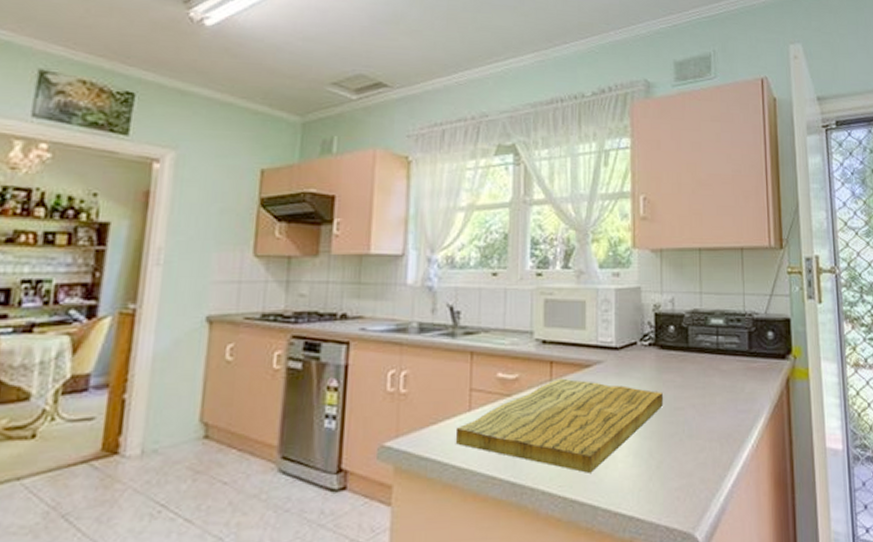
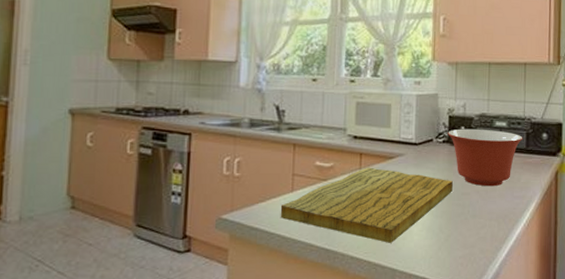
mixing bowl: none [654,328,745,399] -> present [448,128,523,187]

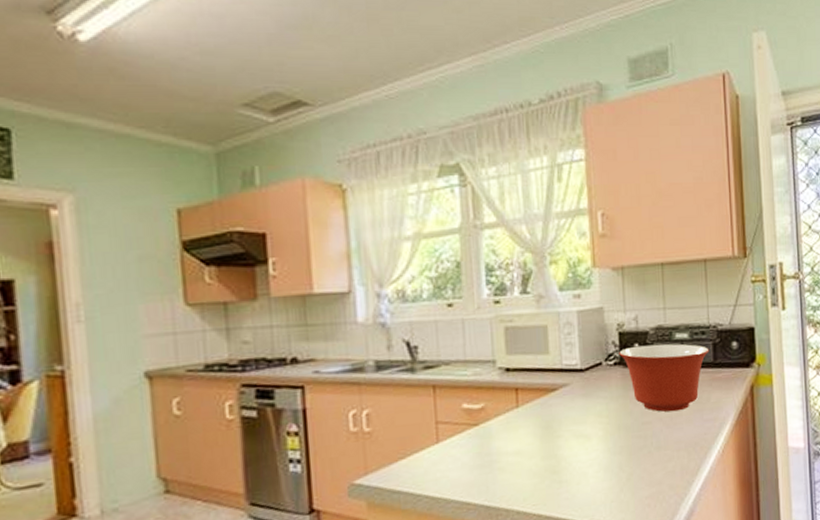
cutting board: present [280,167,453,243] -> none [425,403,631,491]

